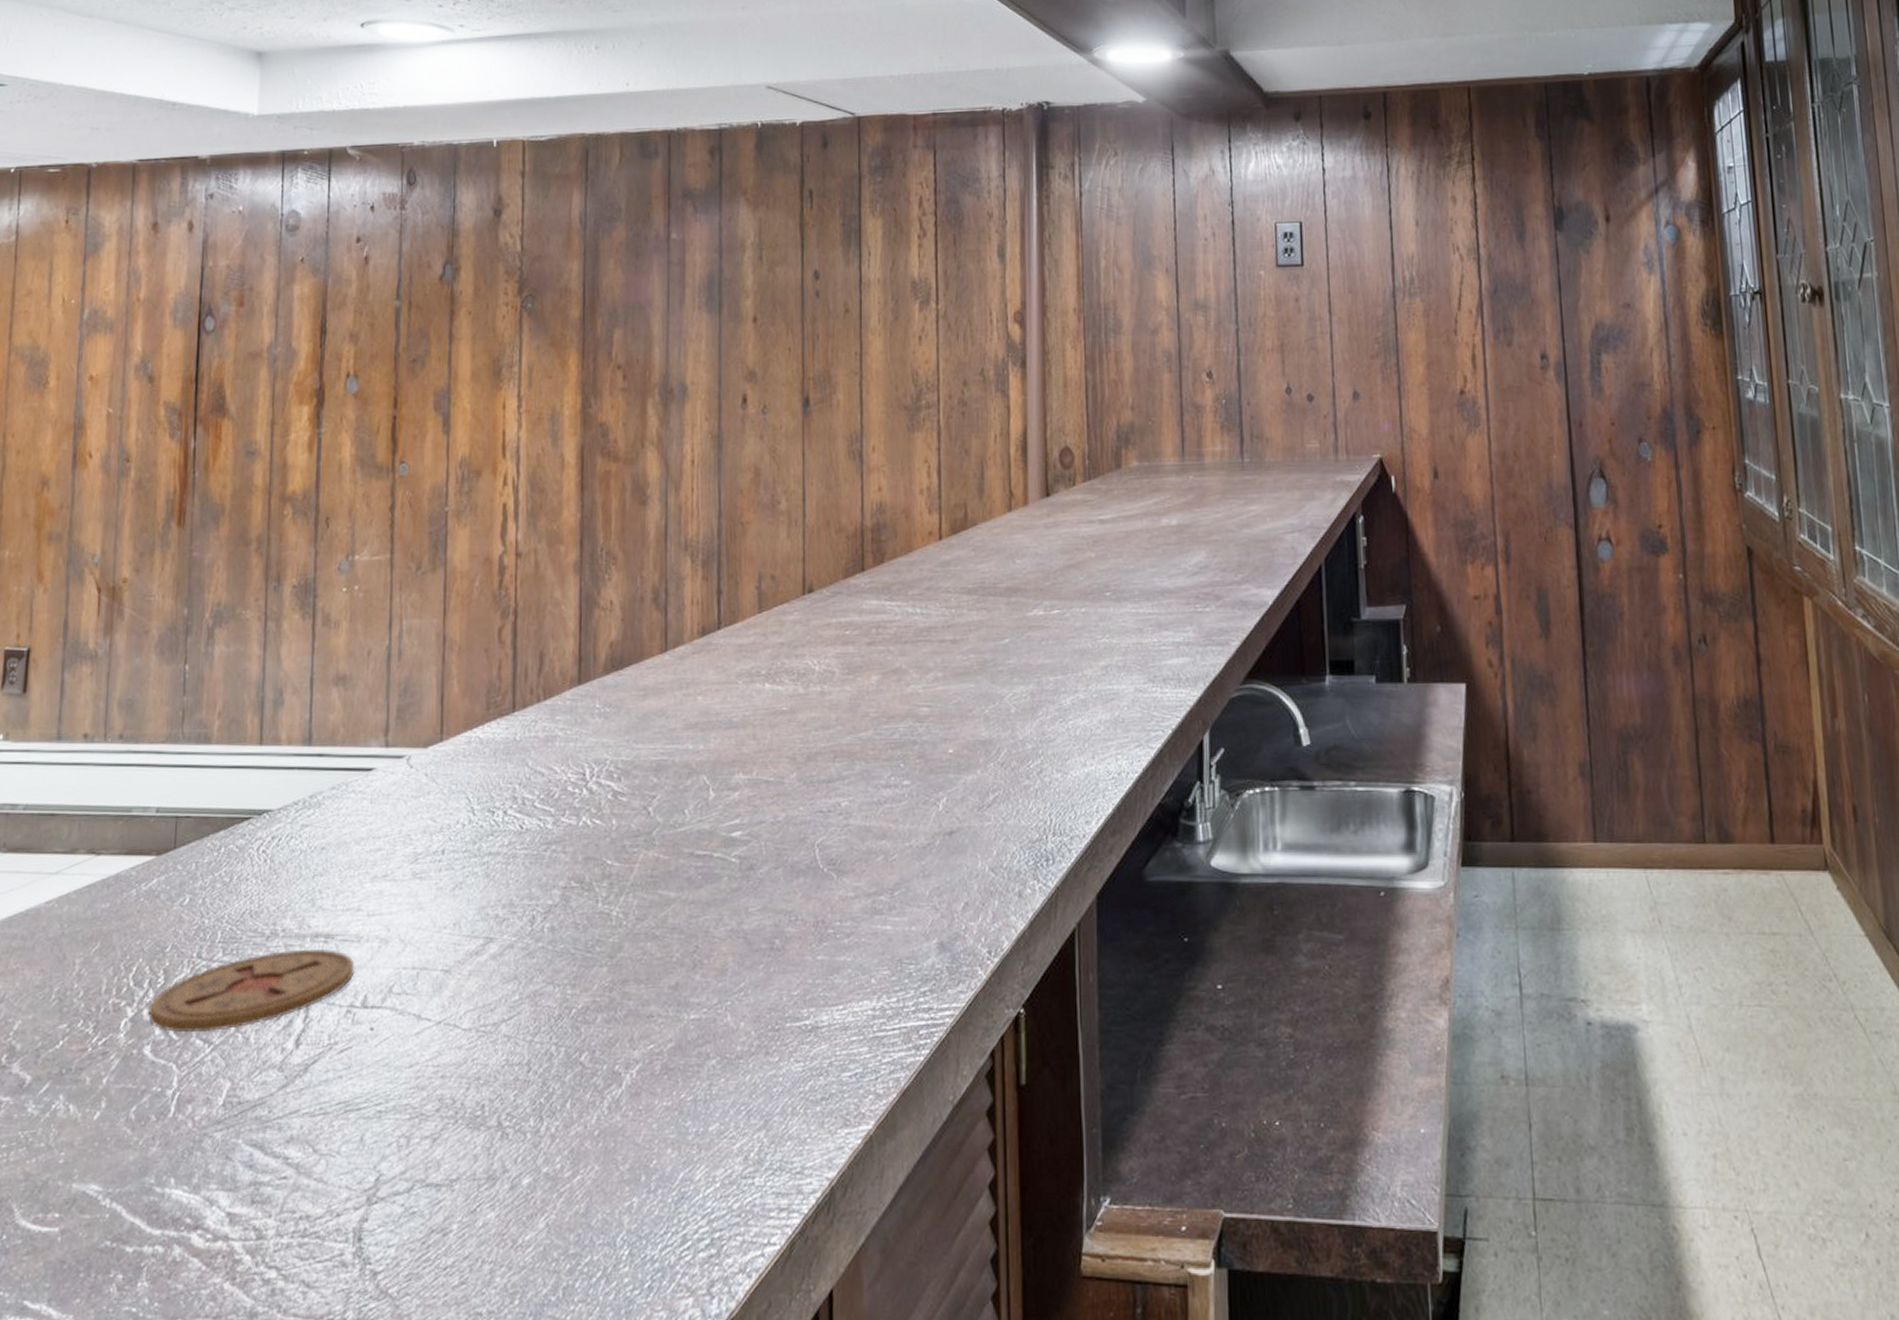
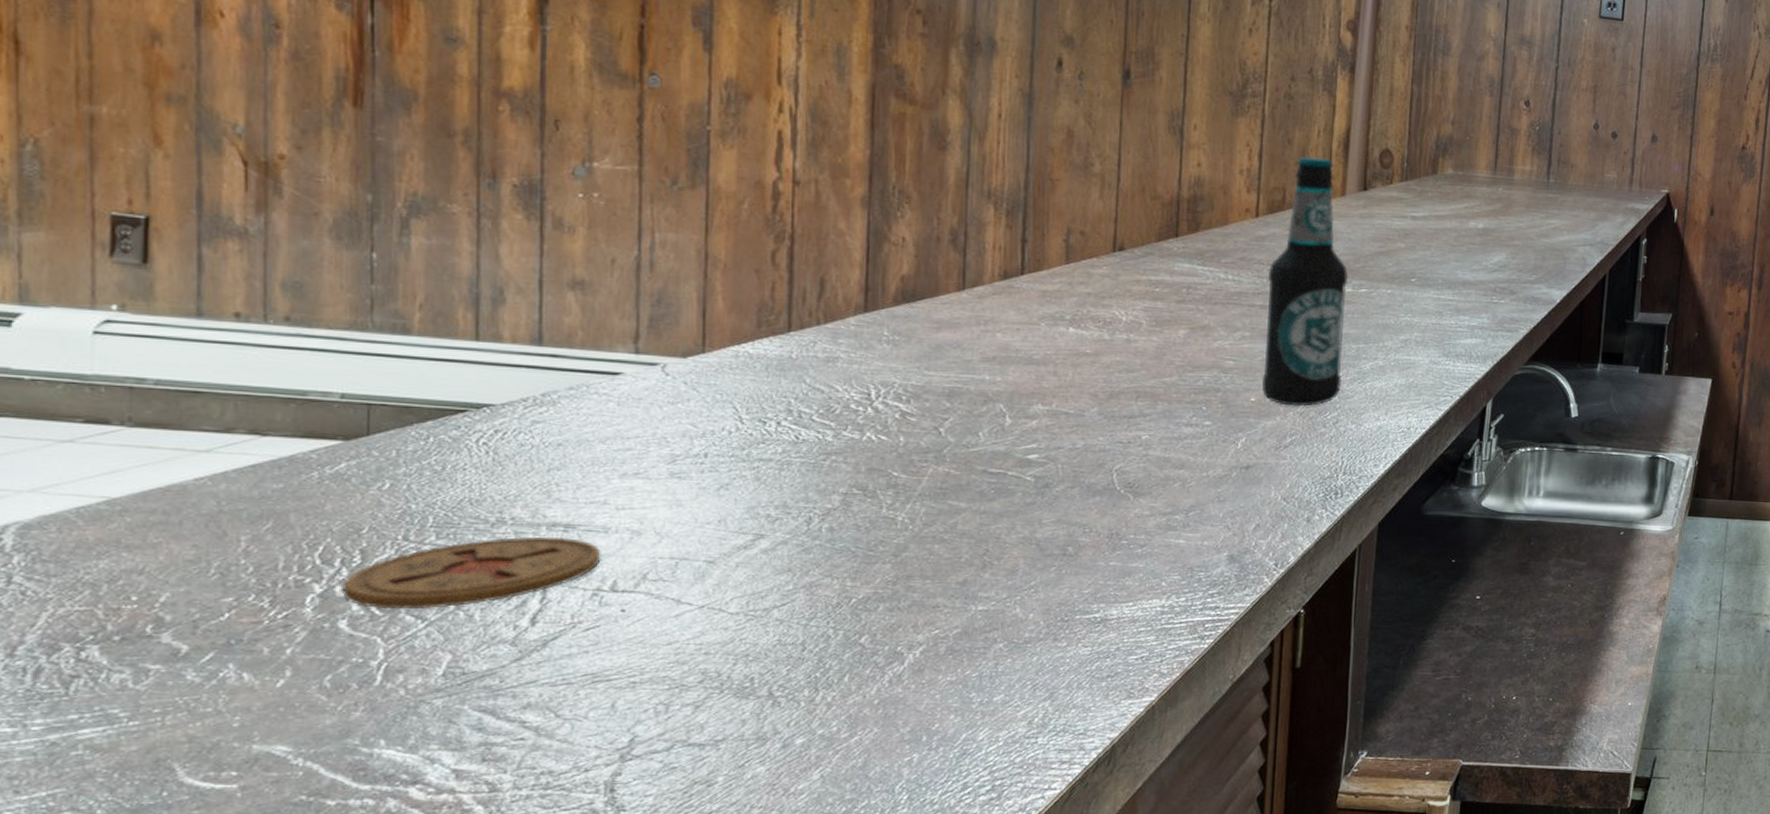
bottle: none [955,465,1043,756] -> present [1262,157,1349,406]

